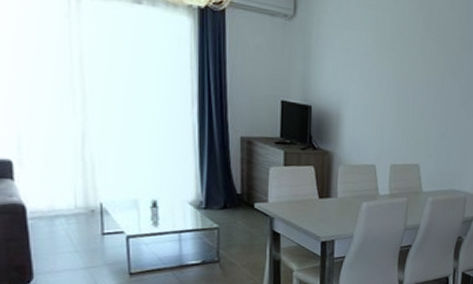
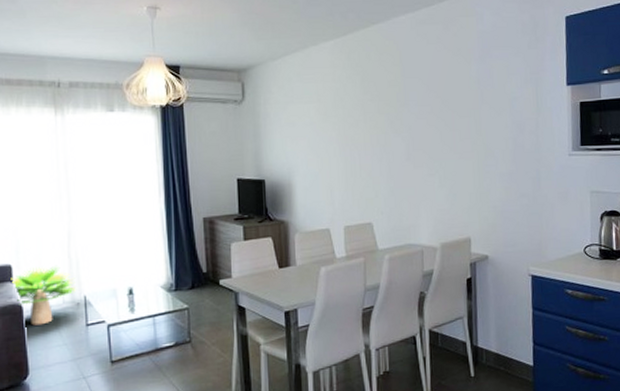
potted plant: none [11,166,92,229] -> present [11,266,77,326]

